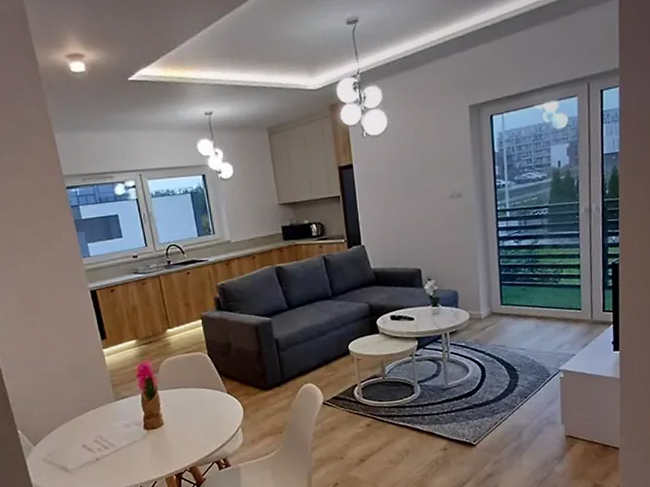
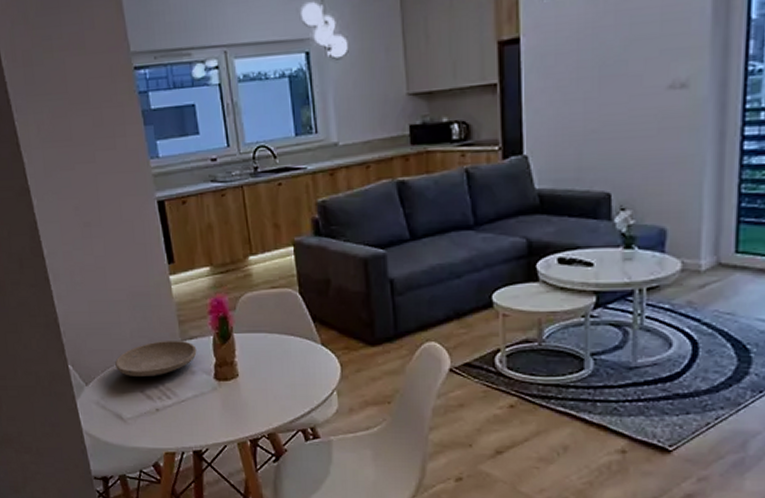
plate: none [59,400,129,434] -> present [115,341,197,377]

